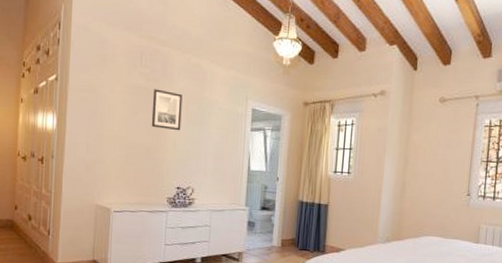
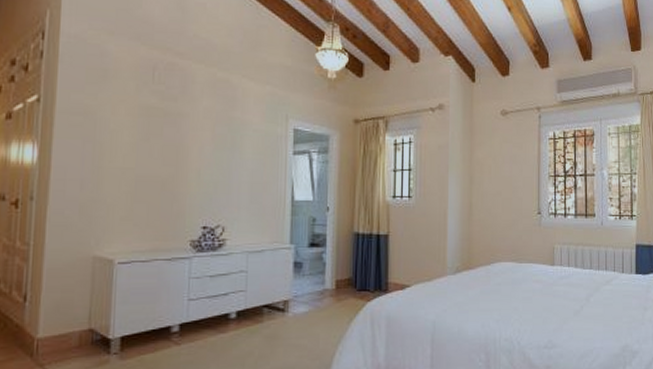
wall art: present [151,89,183,131] -> none [167,109,208,159]

